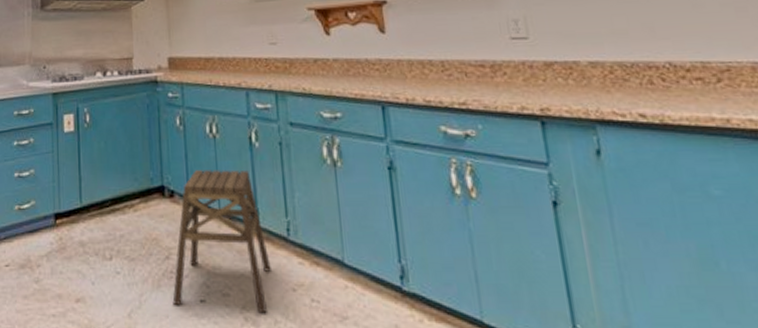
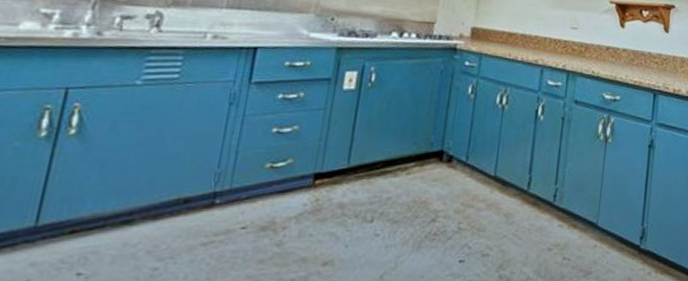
stool: present [172,169,271,314] -> none [430,138,533,272]

